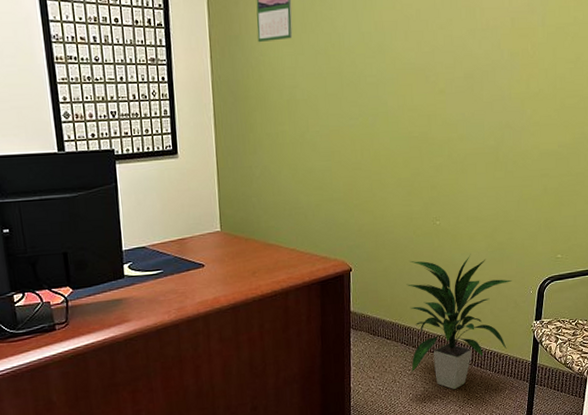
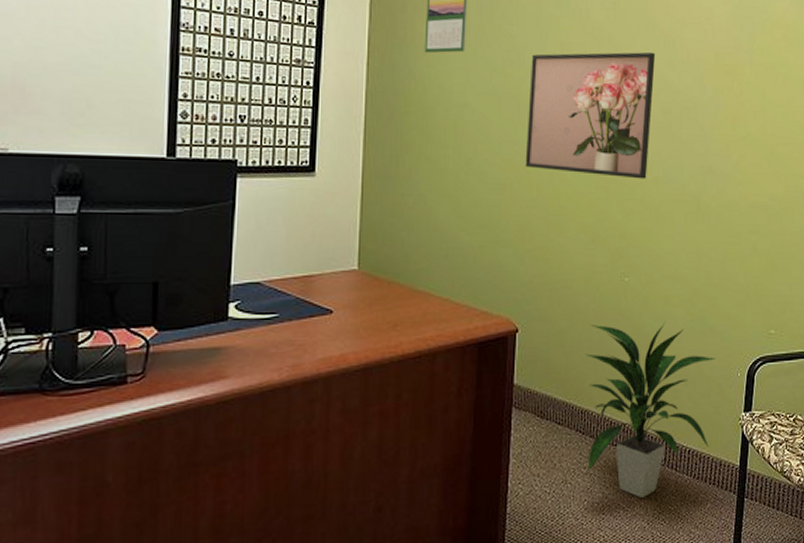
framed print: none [349,23,459,138] -> present [525,52,656,179]

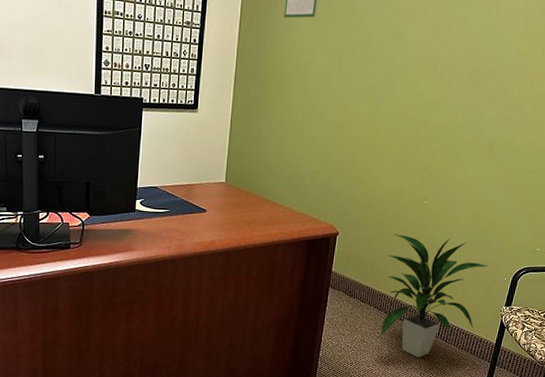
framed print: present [525,52,656,179] -> none [355,19,473,126]

